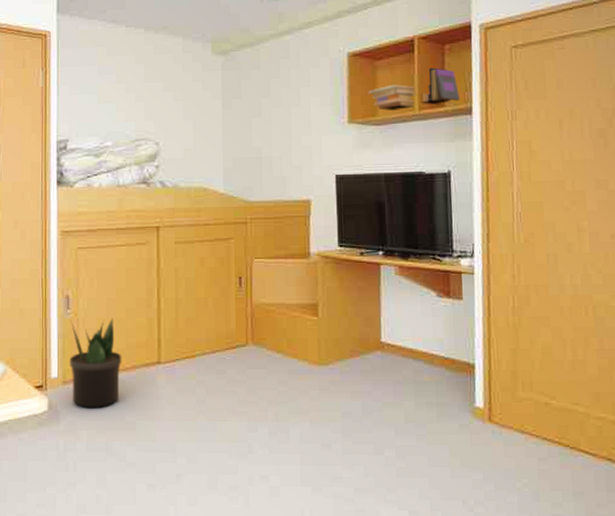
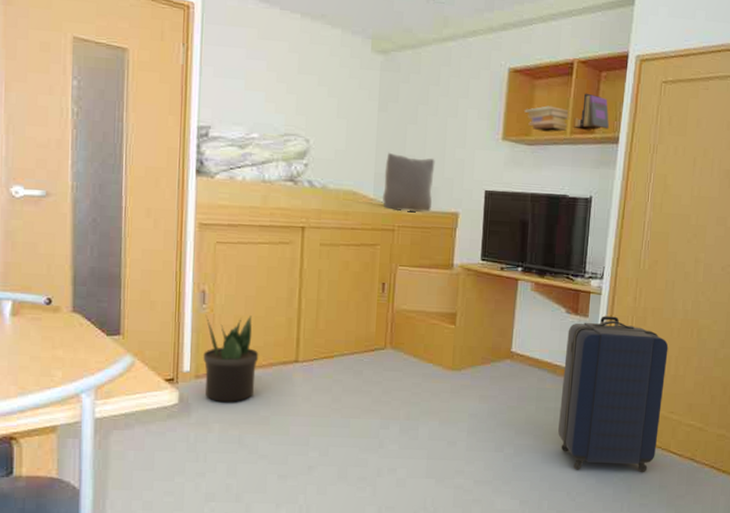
pillow: none [233,146,283,204] -> present [383,152,435,212]
suitcase: none [441,297,563,476] -> present [558,316,669,472]

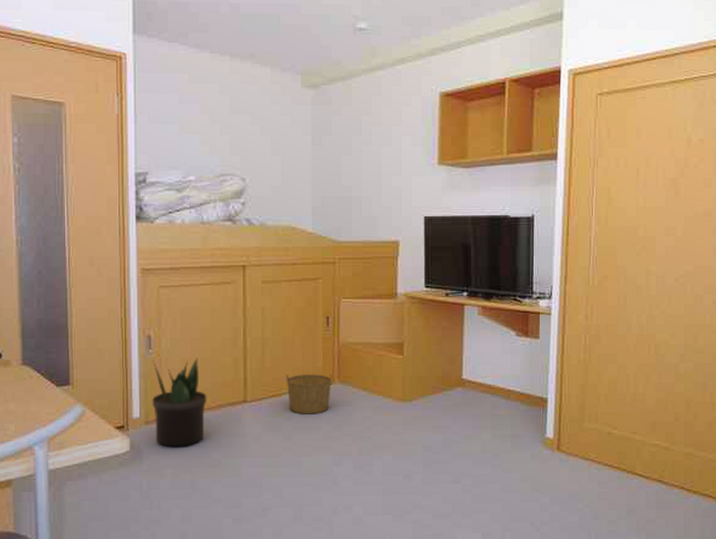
basket: none [338,337,385,378] -> present [286,374,332,414]
pillow: present [383,152,435,212] -> none [322,185,372,244]
books: present [524,106,570,132] -> none [459,127,505,153]
suitcase: present [558,316,669,472] -> none [517,336,626,498]
books: present [573,93,610,132] -> none [509,111,547,150]

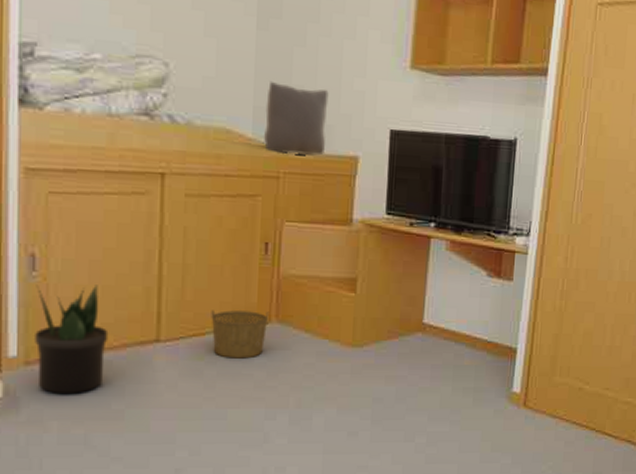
pillow: none [322,185,372,244] -> present [264,80,329,156]

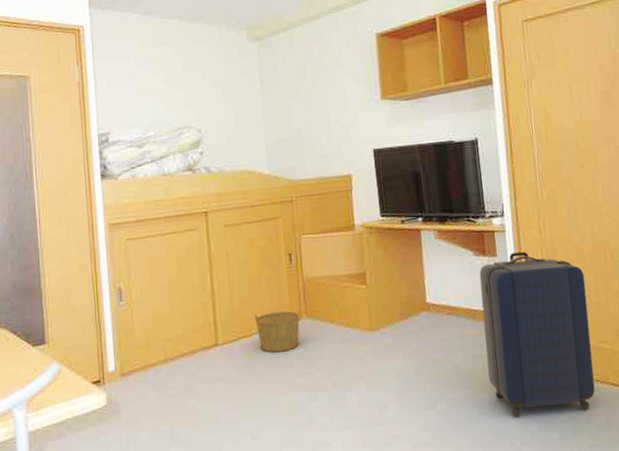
planter: present [35,284,109,393] -> none [124,306,180,398]
pillow: present [264,80,329,156] -> none [275,127,325,183]
suitcase: none [478,279,604,459] -> present [479,251,595,418]

